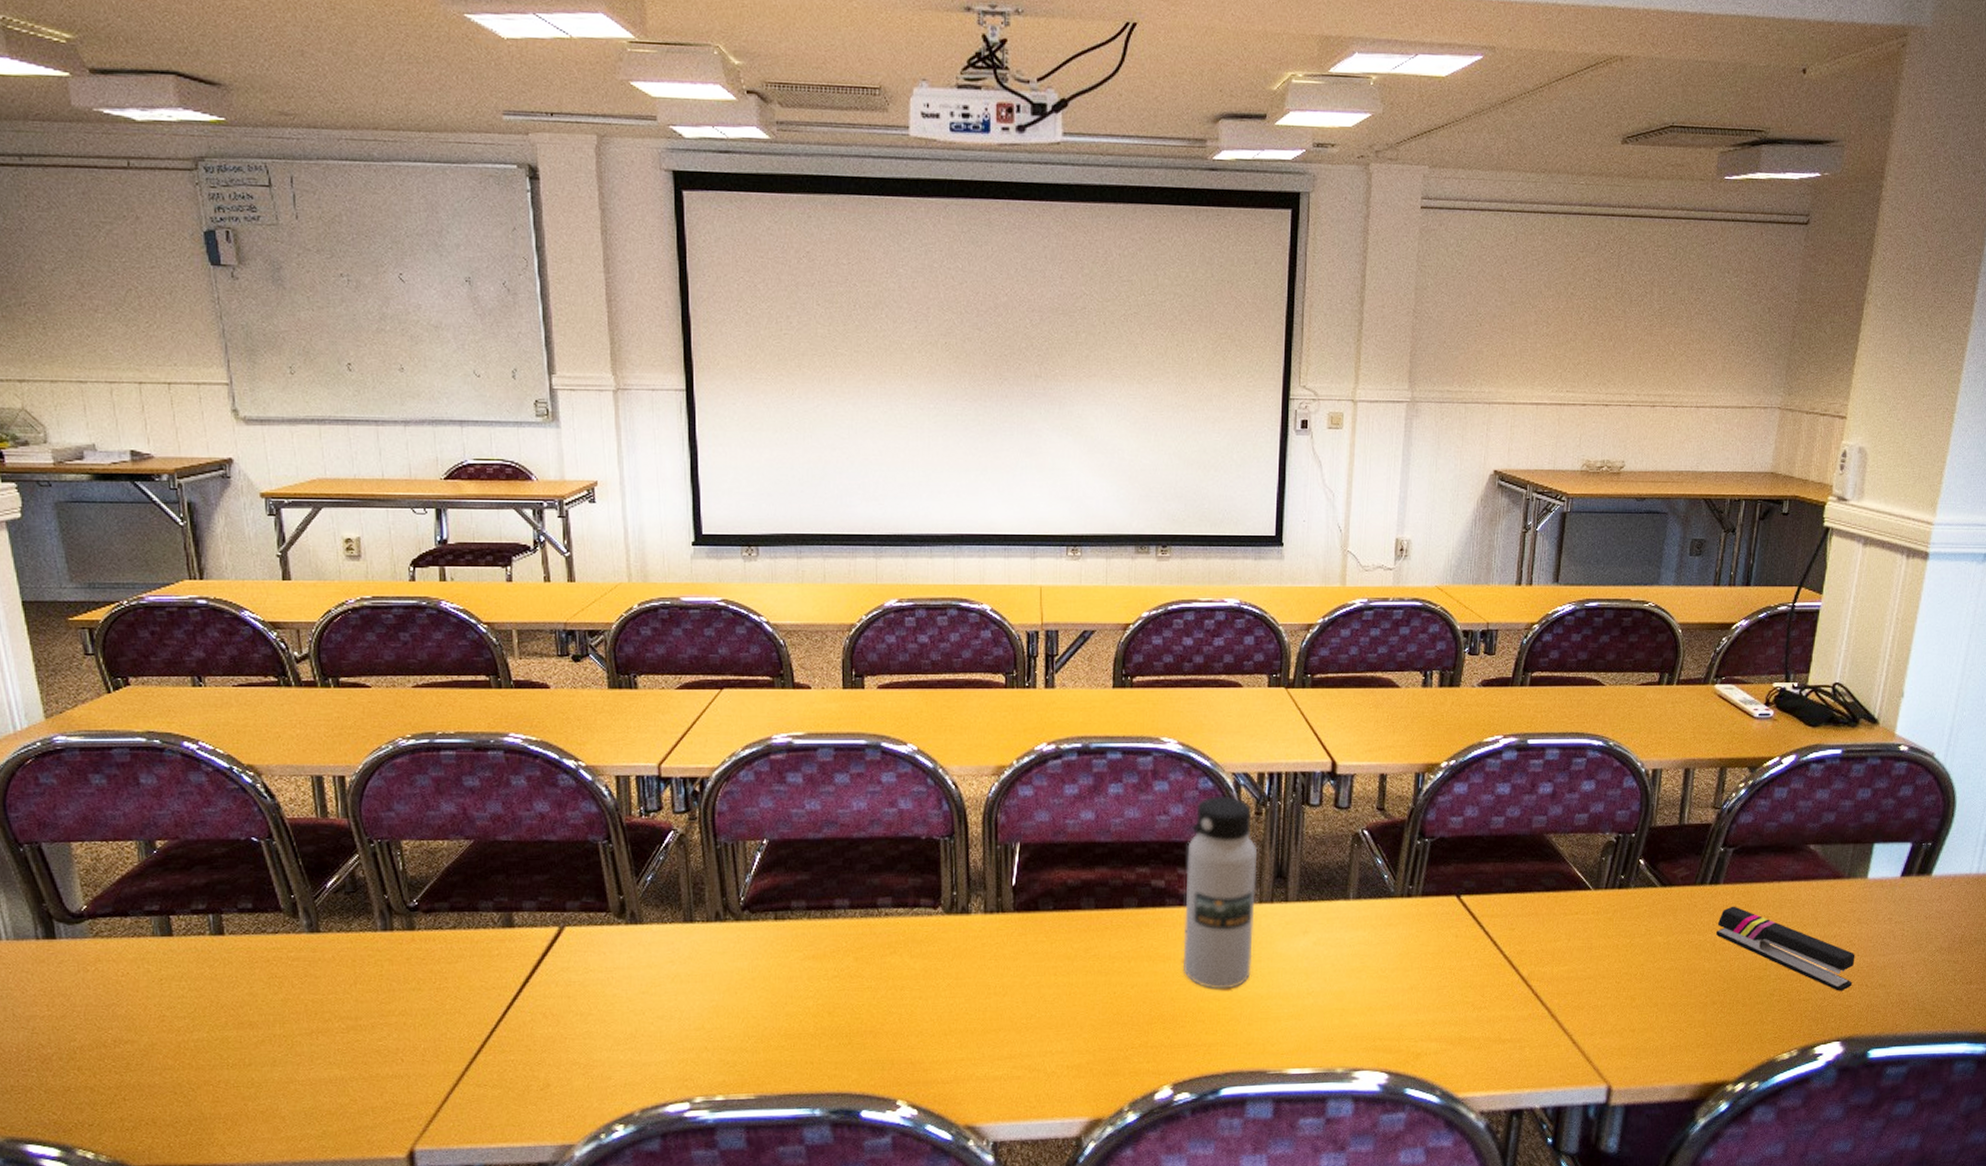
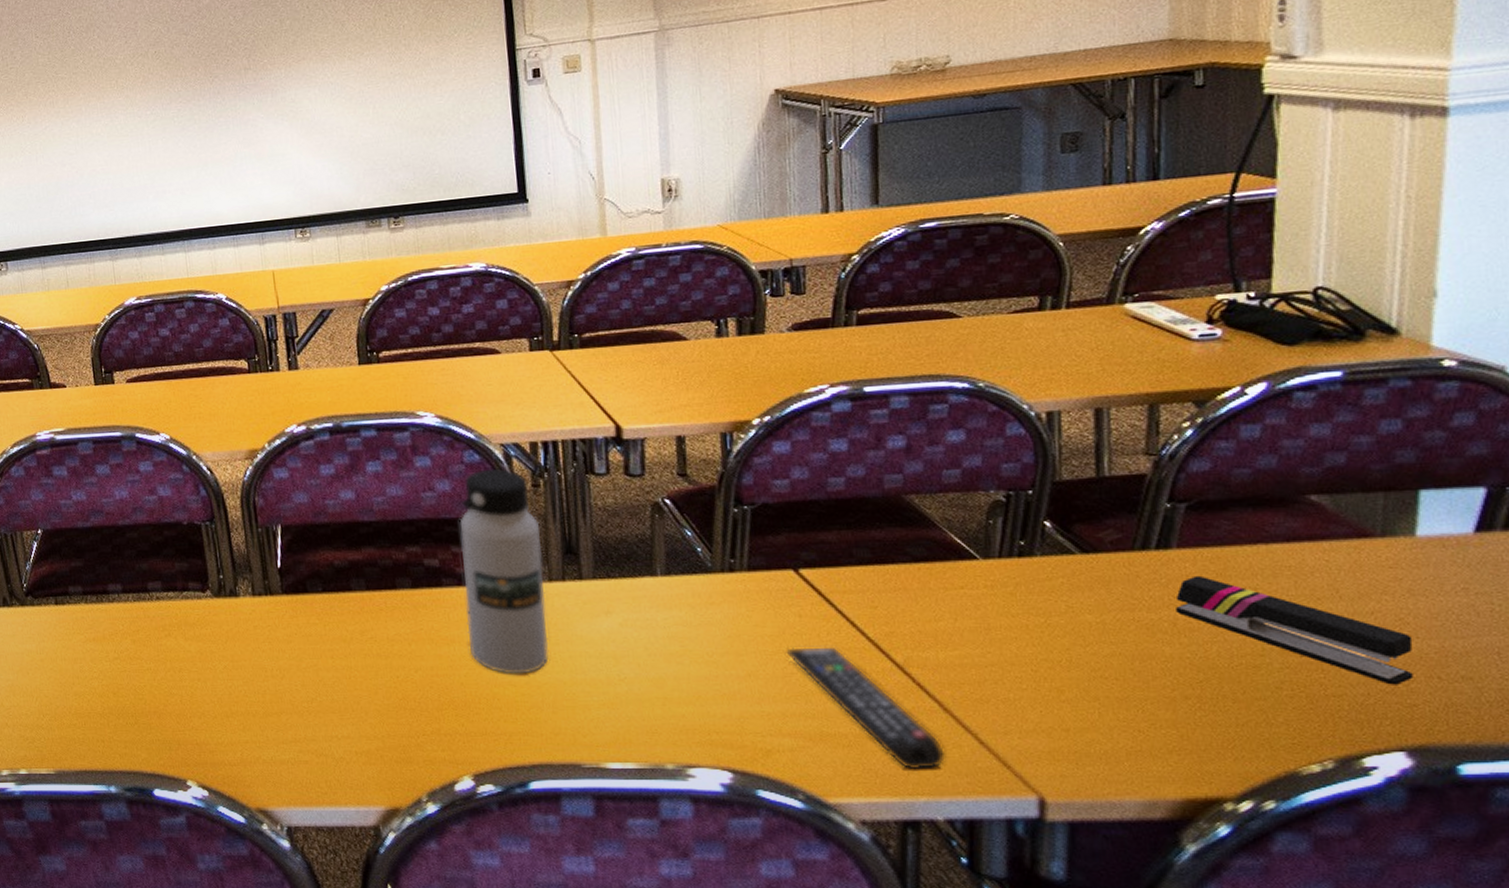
remote control: none [1442,963,1548,1067] -> present [786,646,946,770]

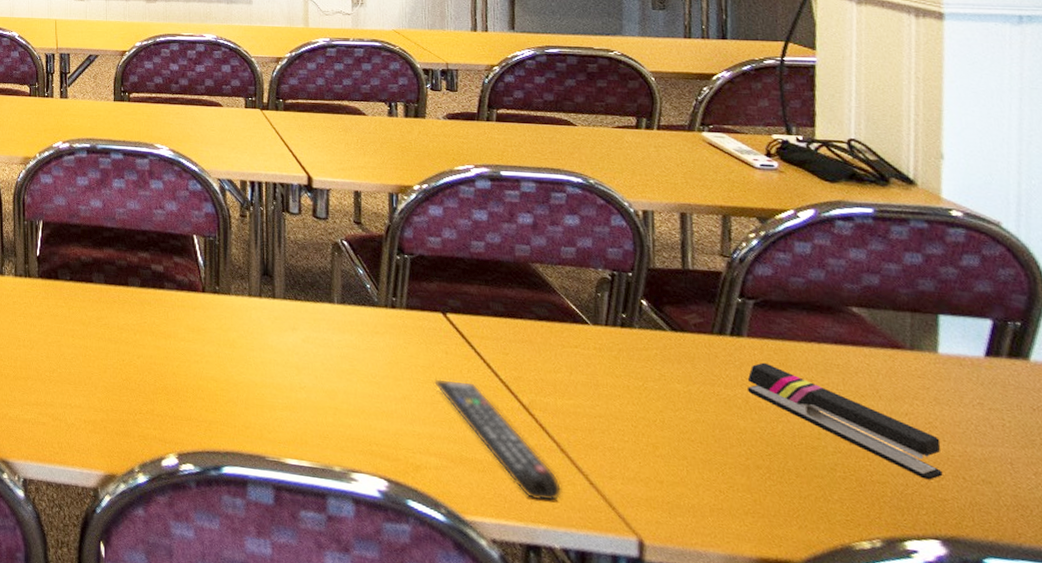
water bottle: present [459,468,549,675] -> none [181,197,245,372]

